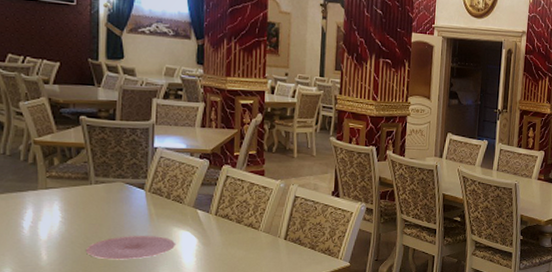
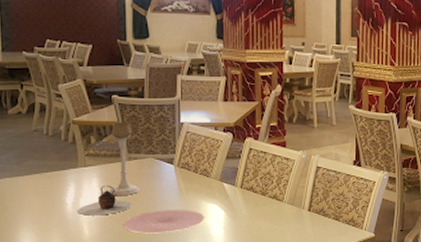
teapot: none [36,209,97,240] -> present [78,185,132,216]
candle holder: none [72,143,106,220] -> present [109,121,140,195]

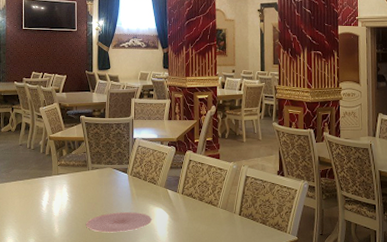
teapot: present [78,185,132,216] -> none [51,190,93,216]
candle holder: present [109,121,140,195] -> none [76,137,100,199]

